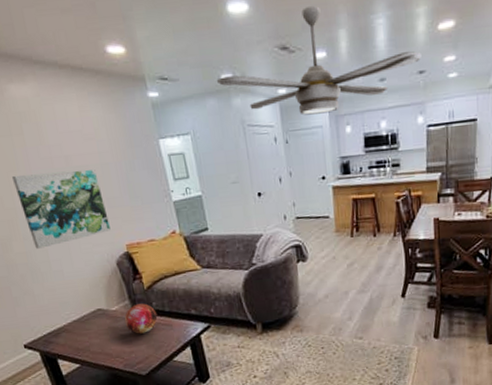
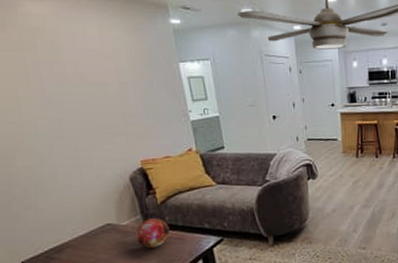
wall art: present [12,170,111,249] -> none [21,87,125,163]

